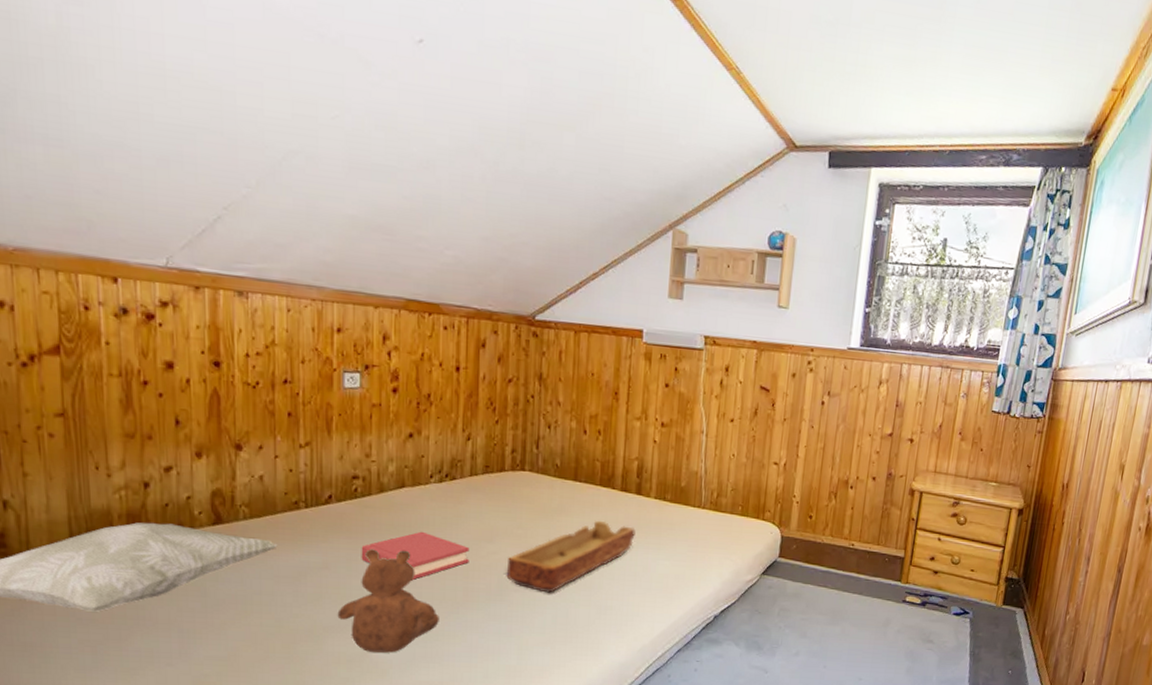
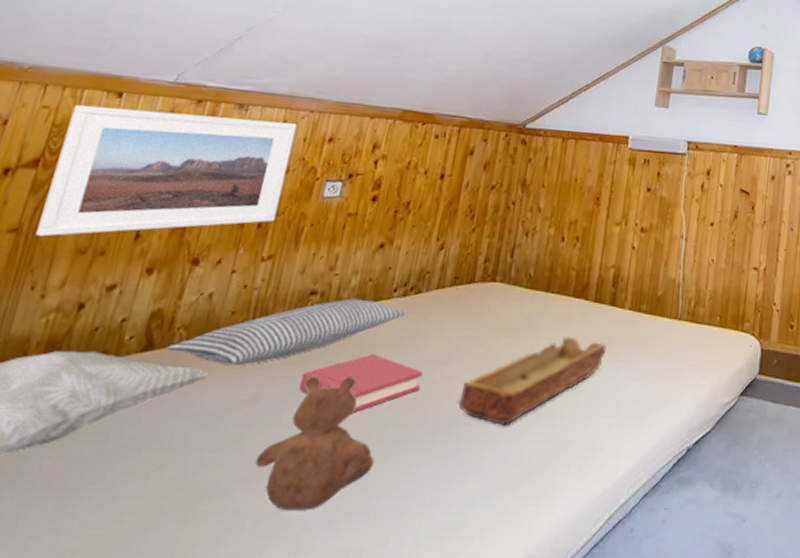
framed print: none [73,290,303,422] -> present [36,104,298,237]
pillow: none [235,483,446,539] -> present [167,298,407,367]

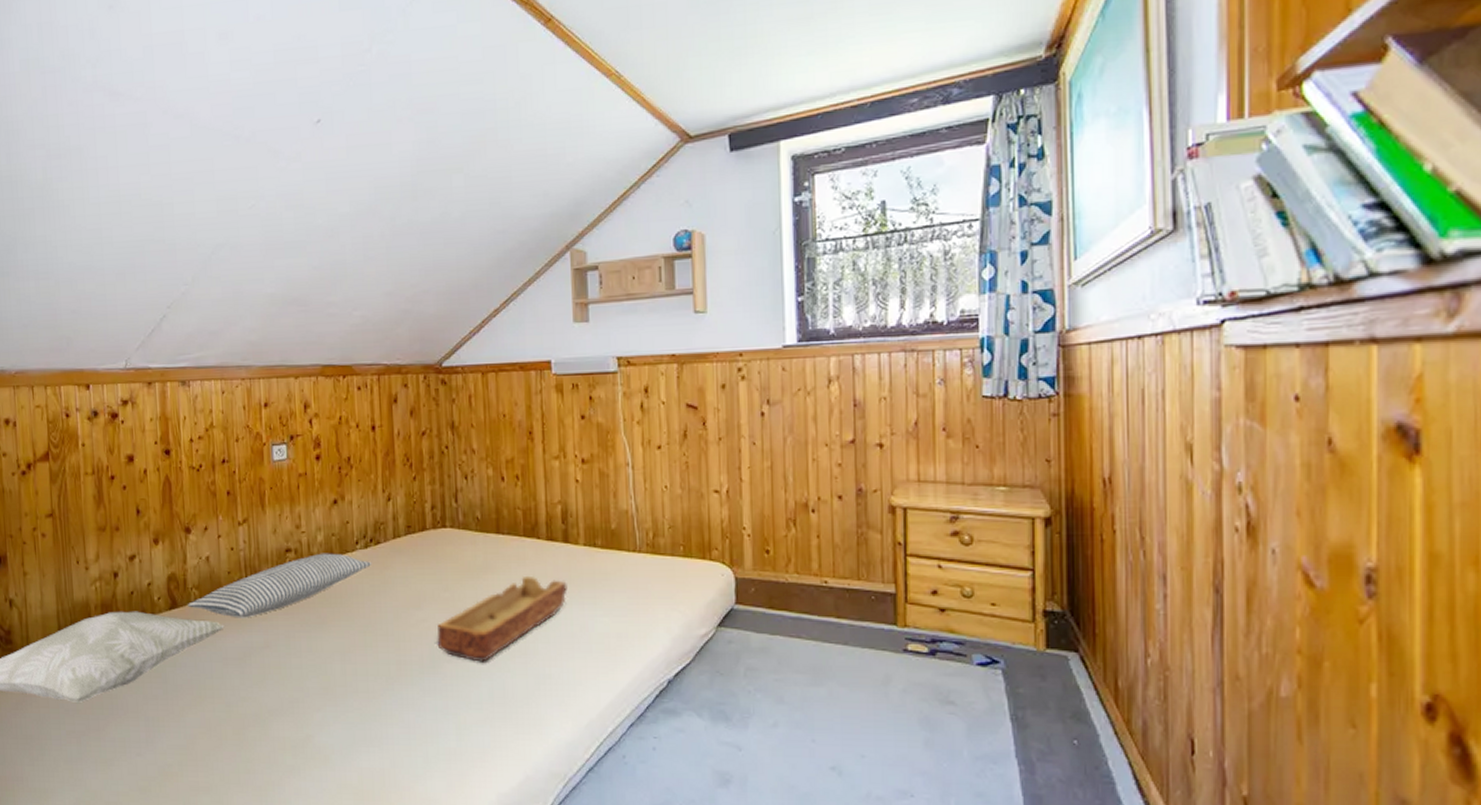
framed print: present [36,104,298,237] -> none [58,393,240,519]
teddy bear: present [255,376,374,510] -> none [280,623,375,737]
hardback book: present [298,353,423,413] -> none [297,602,400,655]

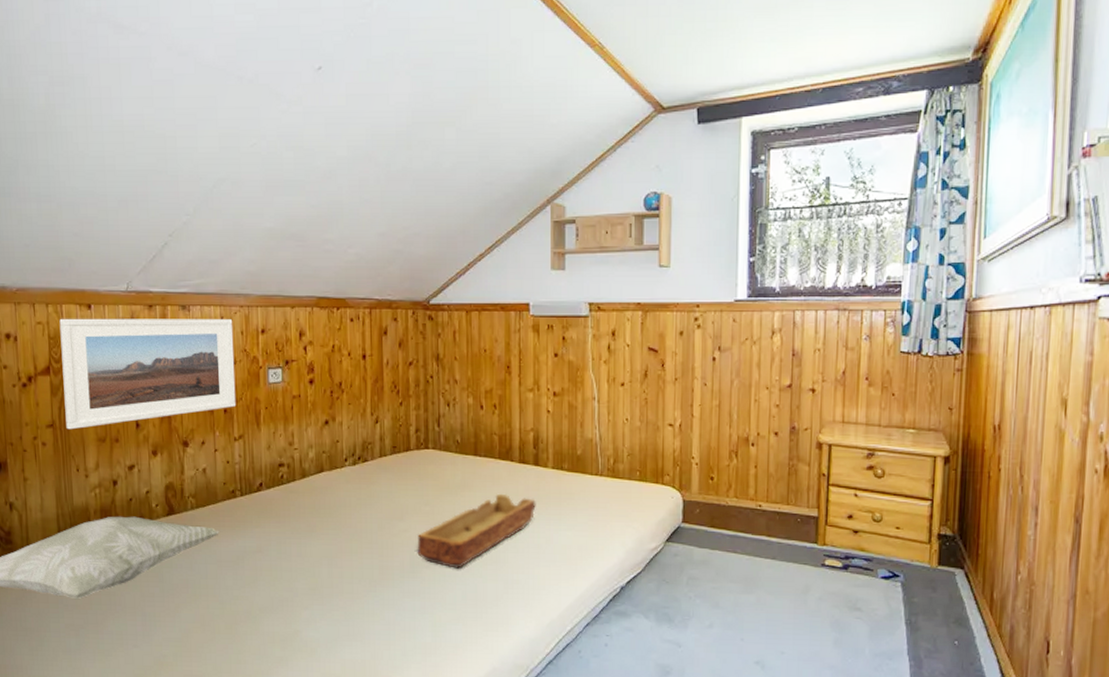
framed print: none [58,393,240,519] -> present [59,318,236,430]
pillow: present [188,553,372,618] -> none [185,468,360,525]

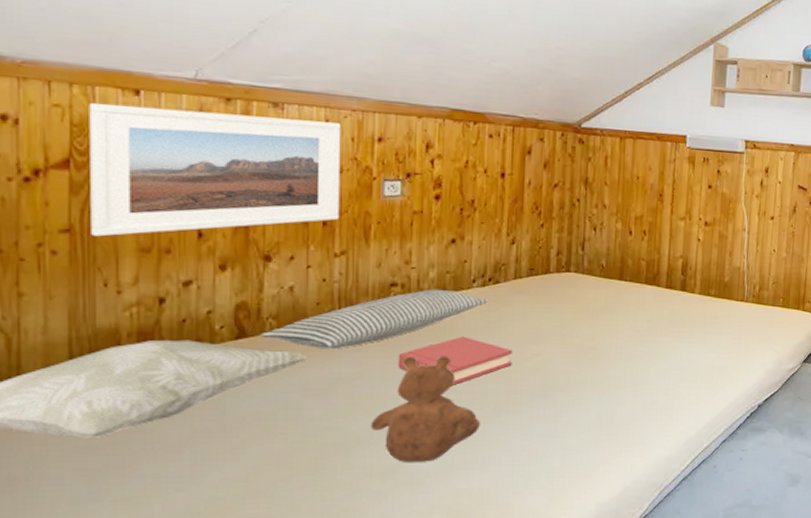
pillow: none [185,468,360,525] -> present [261,289,489,350]
teddy bear: none [271,531,359,632] -> present [370,356,480,462]
hardback book: none [288,513,383,560] -> present [398,336,513,385]
tray: present [417,493,536,569] -> none [550,317,681,391]

